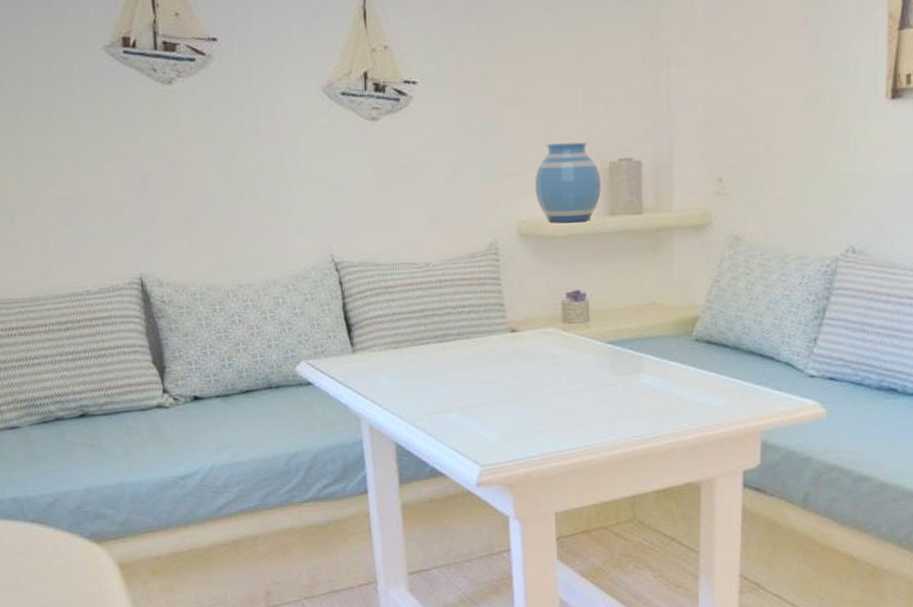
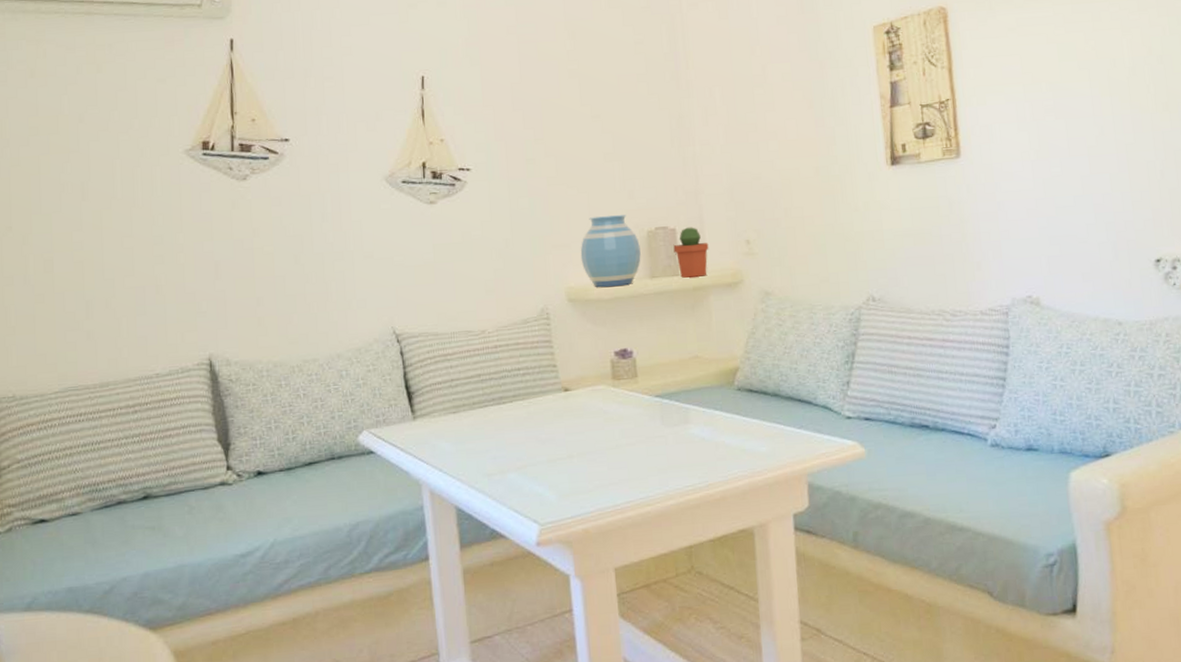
succulent plant: none [637,160,677,217] -> present [673,227,709,278]

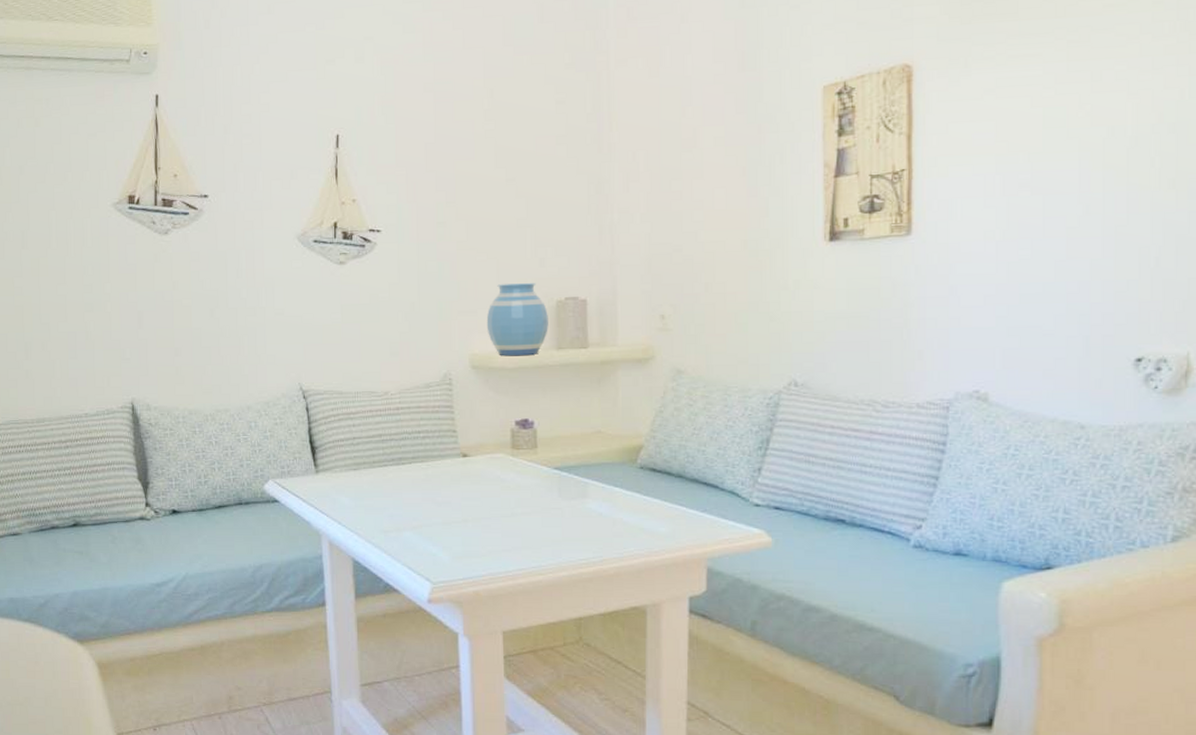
succulent plant: present [673,227,709,278] -> none [583,298,620,351]

